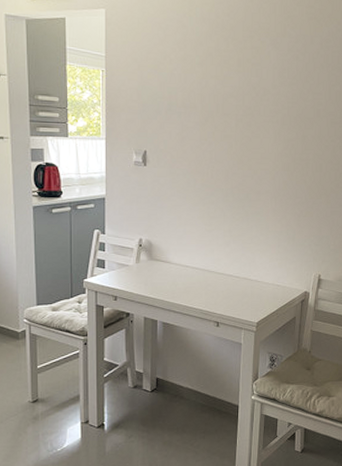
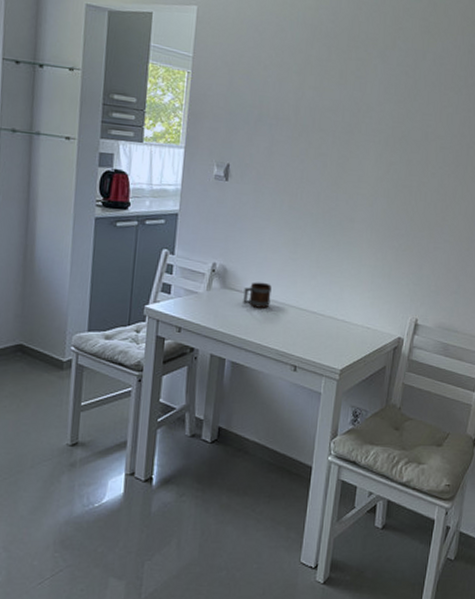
mug: none [168,252,192,275] -> present [243,282,272,308]

